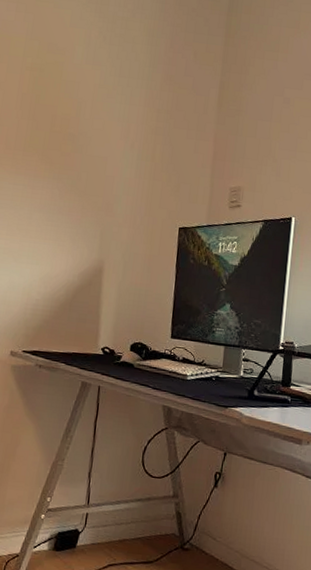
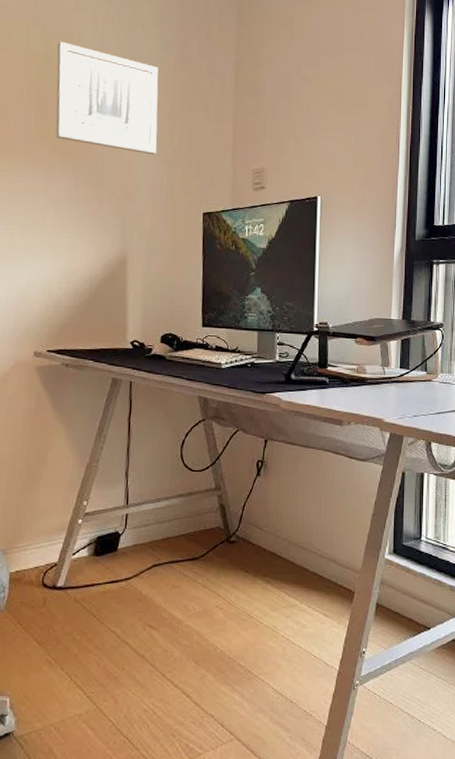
wall art: none [44,55,146,169] -> present [55,41,159,155]

